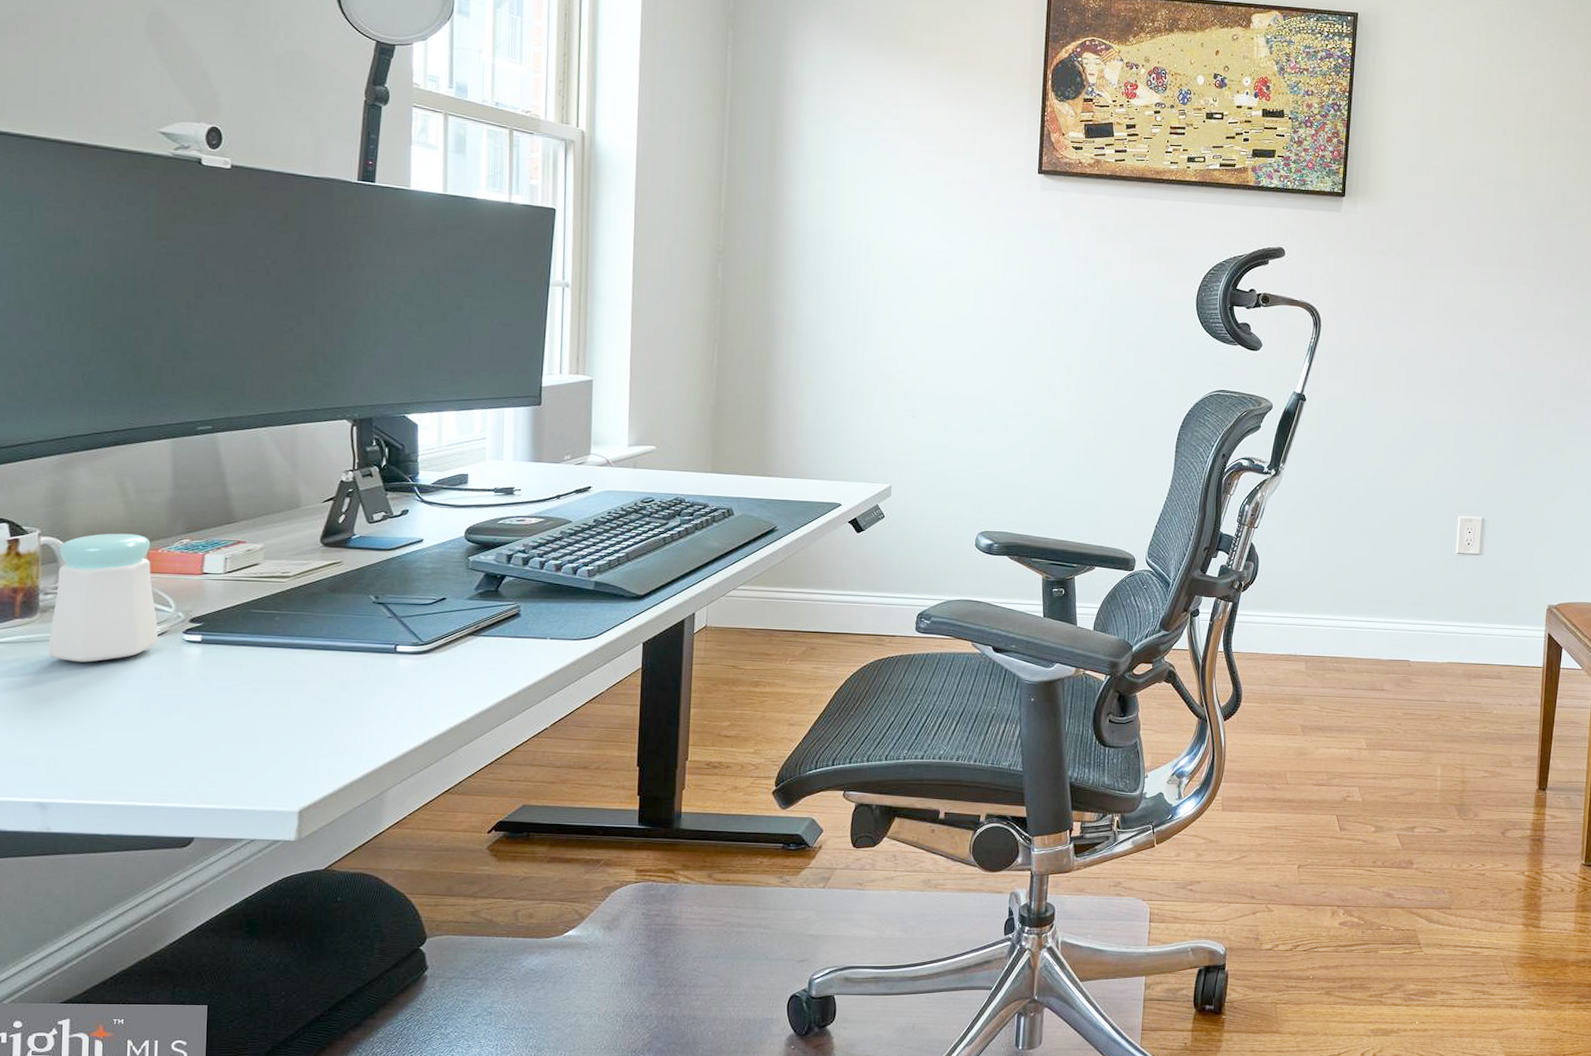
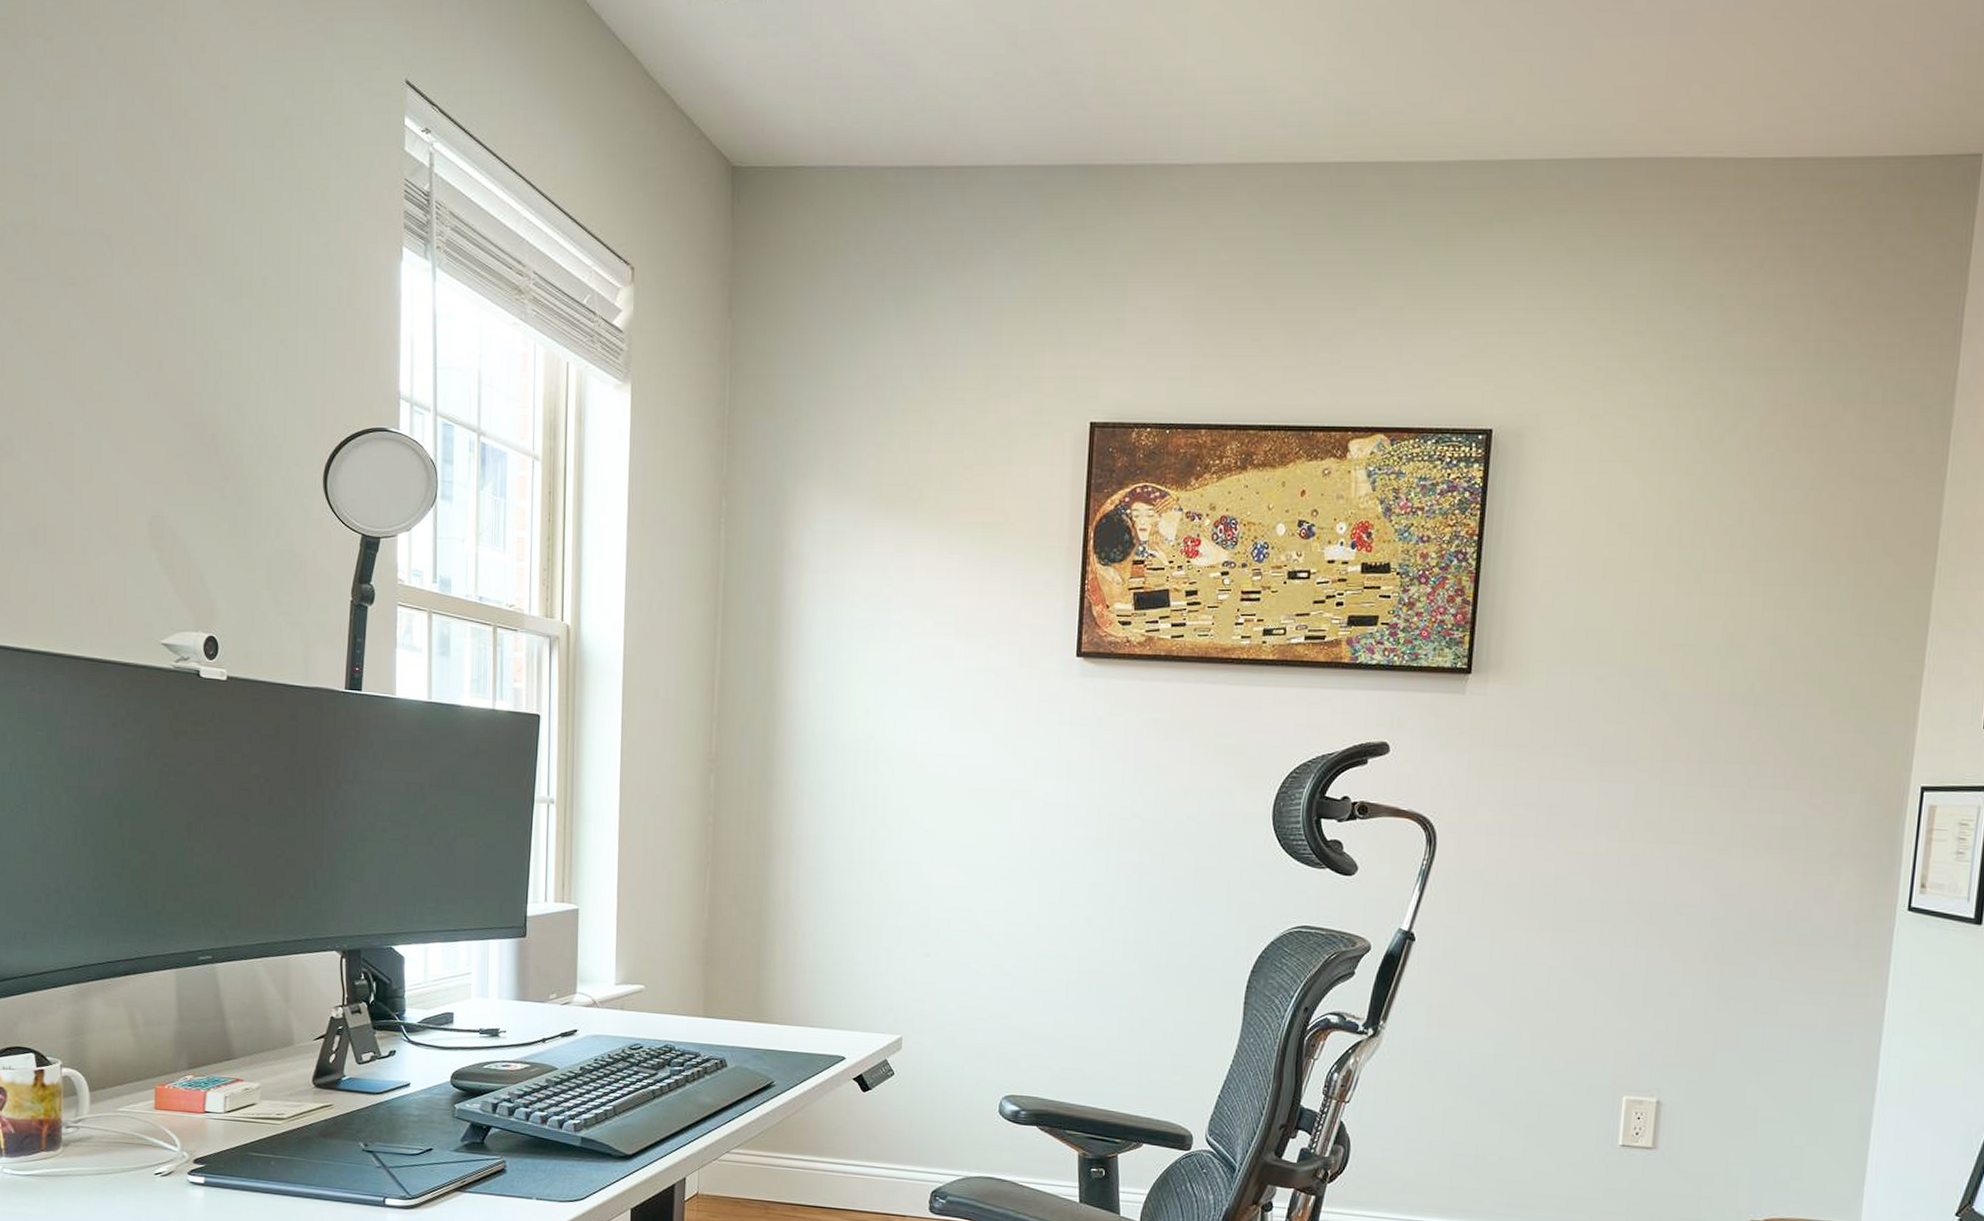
salt shaker: present [48,533,159,663] -> none [70,1066,166,1200]

